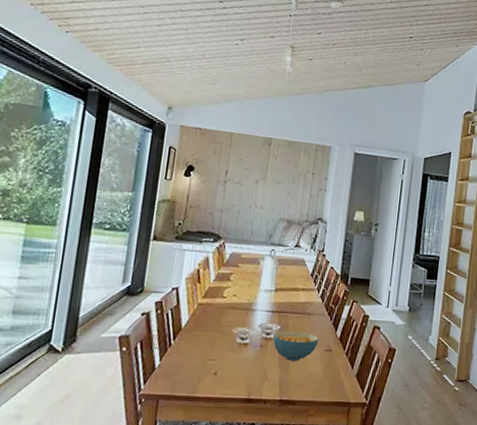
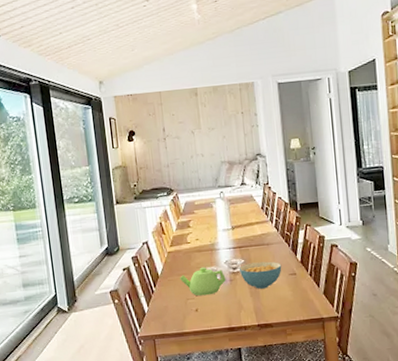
teapot: none [205,326,257,359] -> present [180,266,226,296]

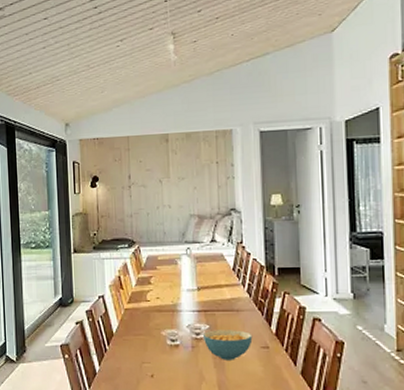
teapot: present [180,266,226,296] -> none [136,329,187,361]

